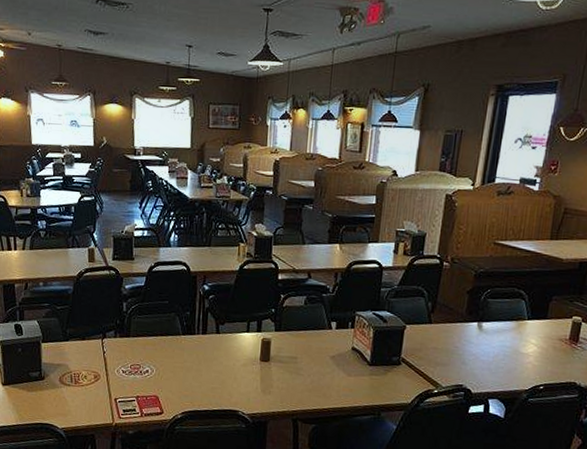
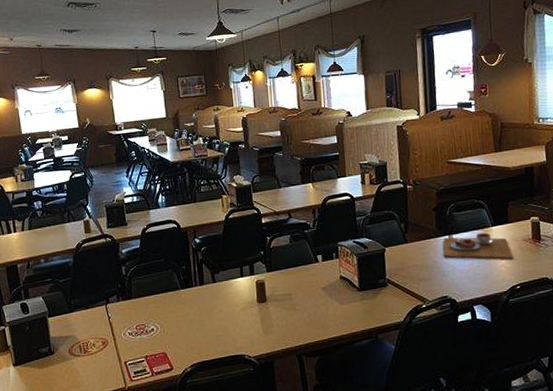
place setting: none [467,324,544,357] -> present [443,232,514,259]

